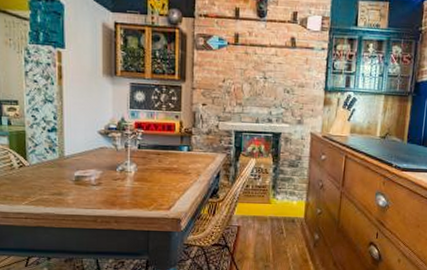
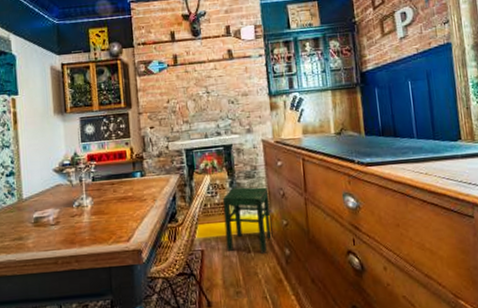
stool: none [262,173,308,237] -> present [222,186,273,255]

